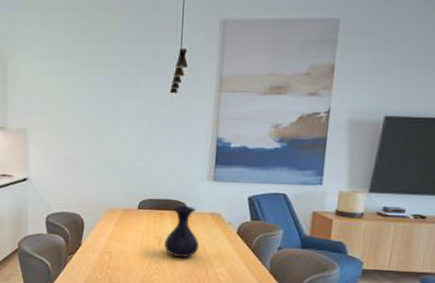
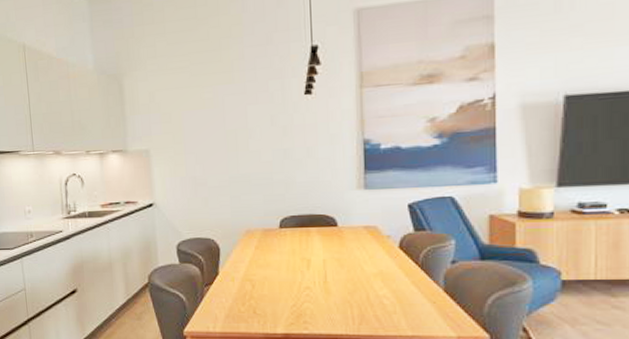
vase: present [165,205,200,258] -> none [314,220,356,281]

